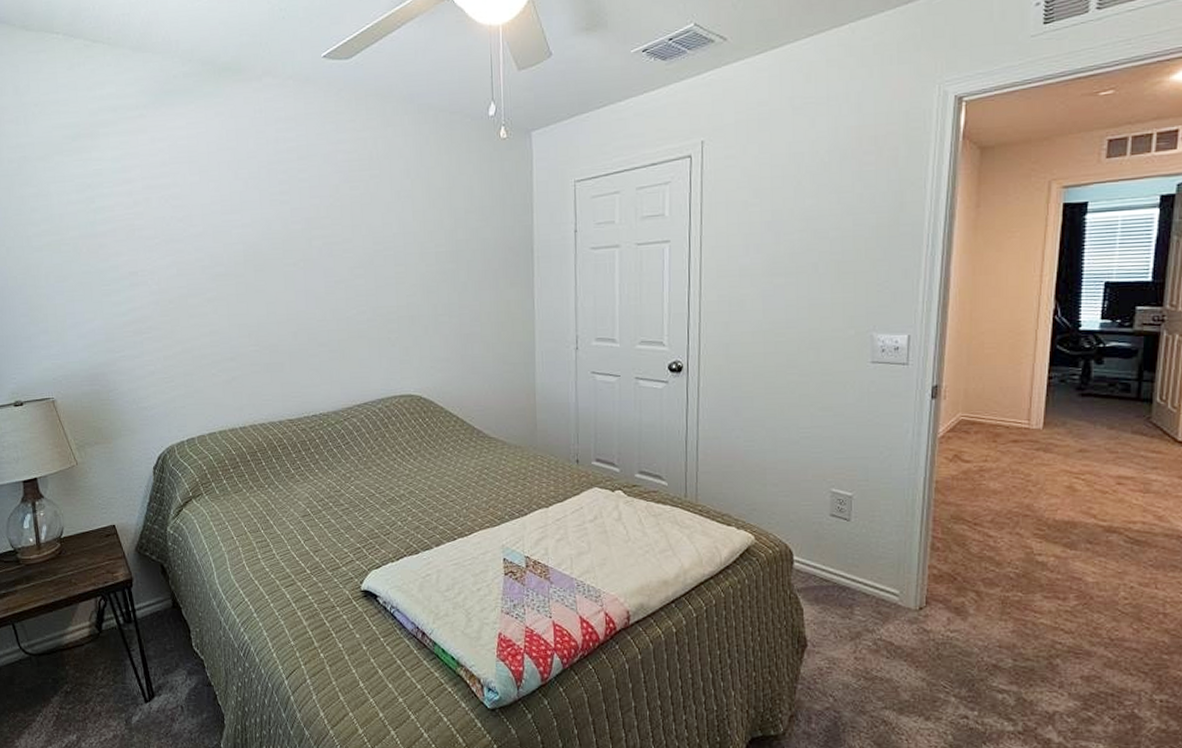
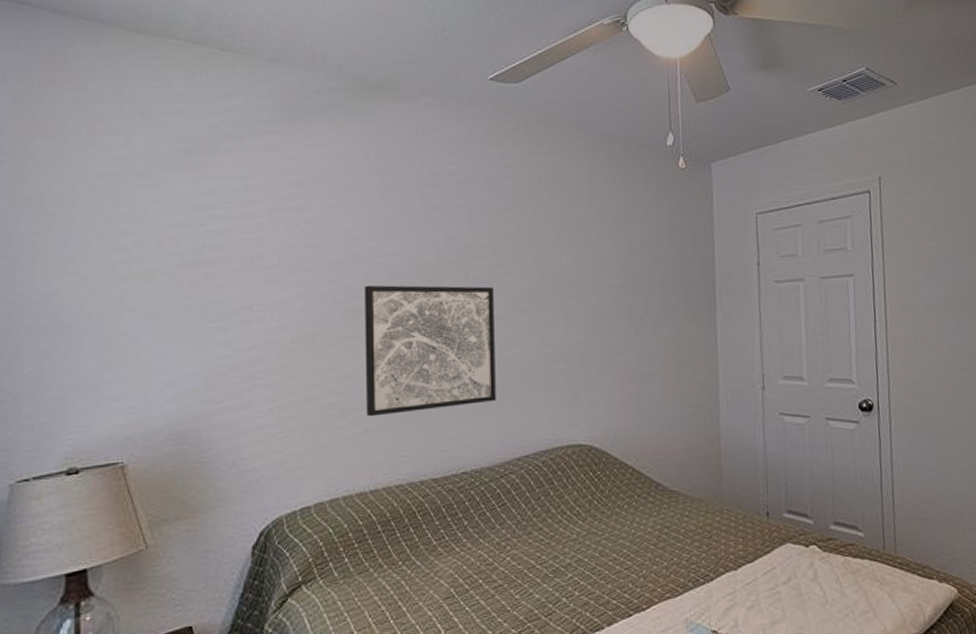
wall art: none [225,253,338,367] -> present [364,285,496,417]

